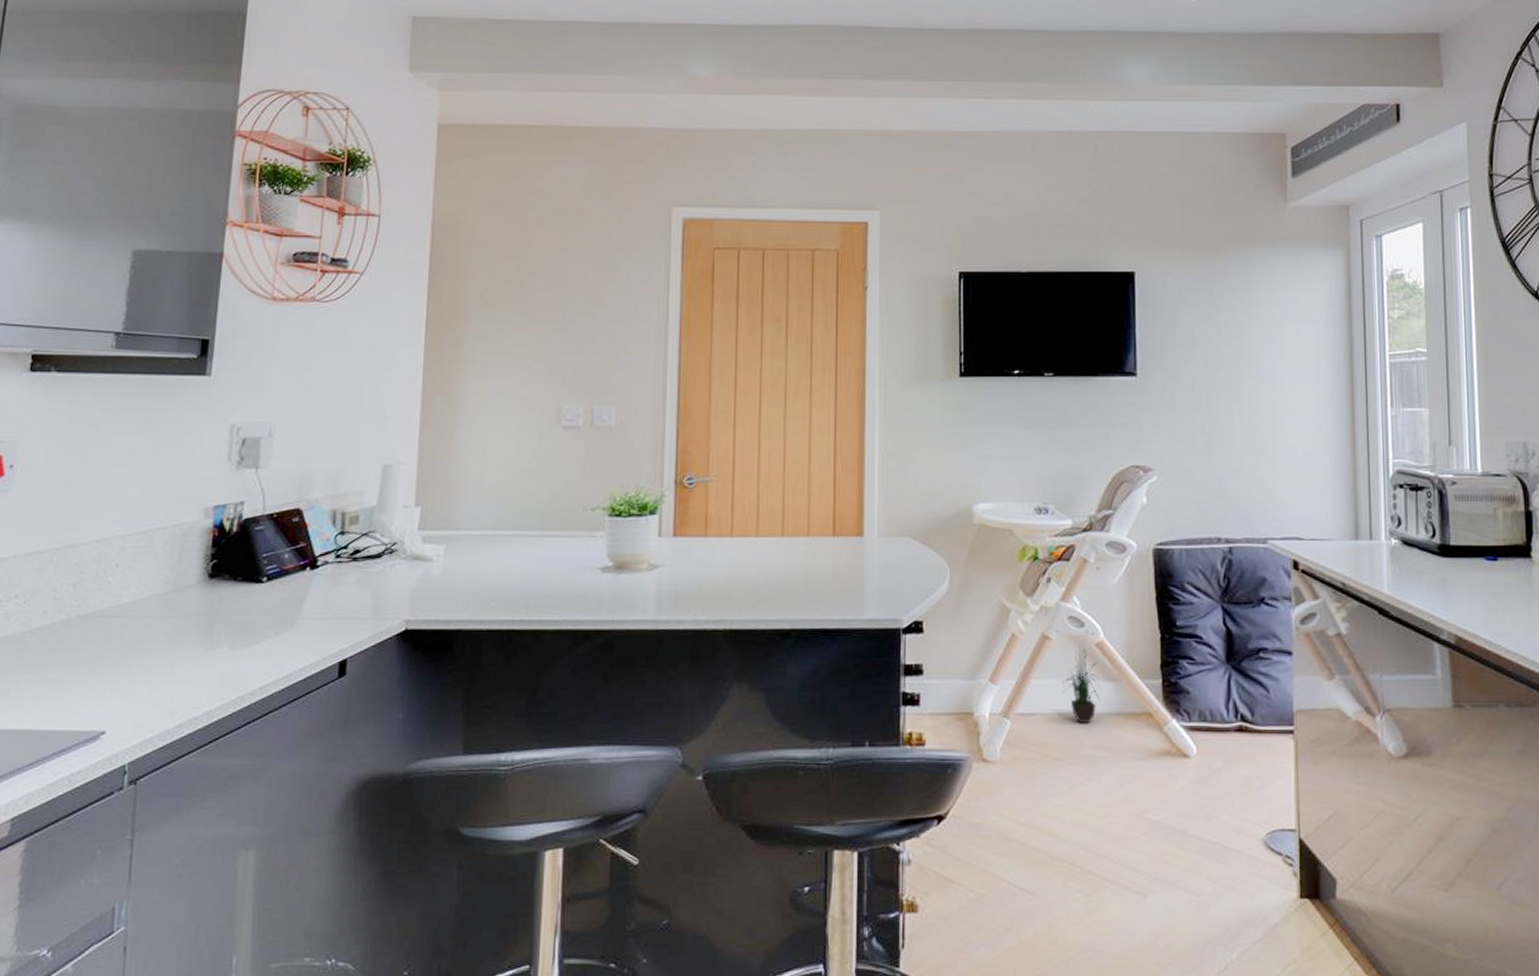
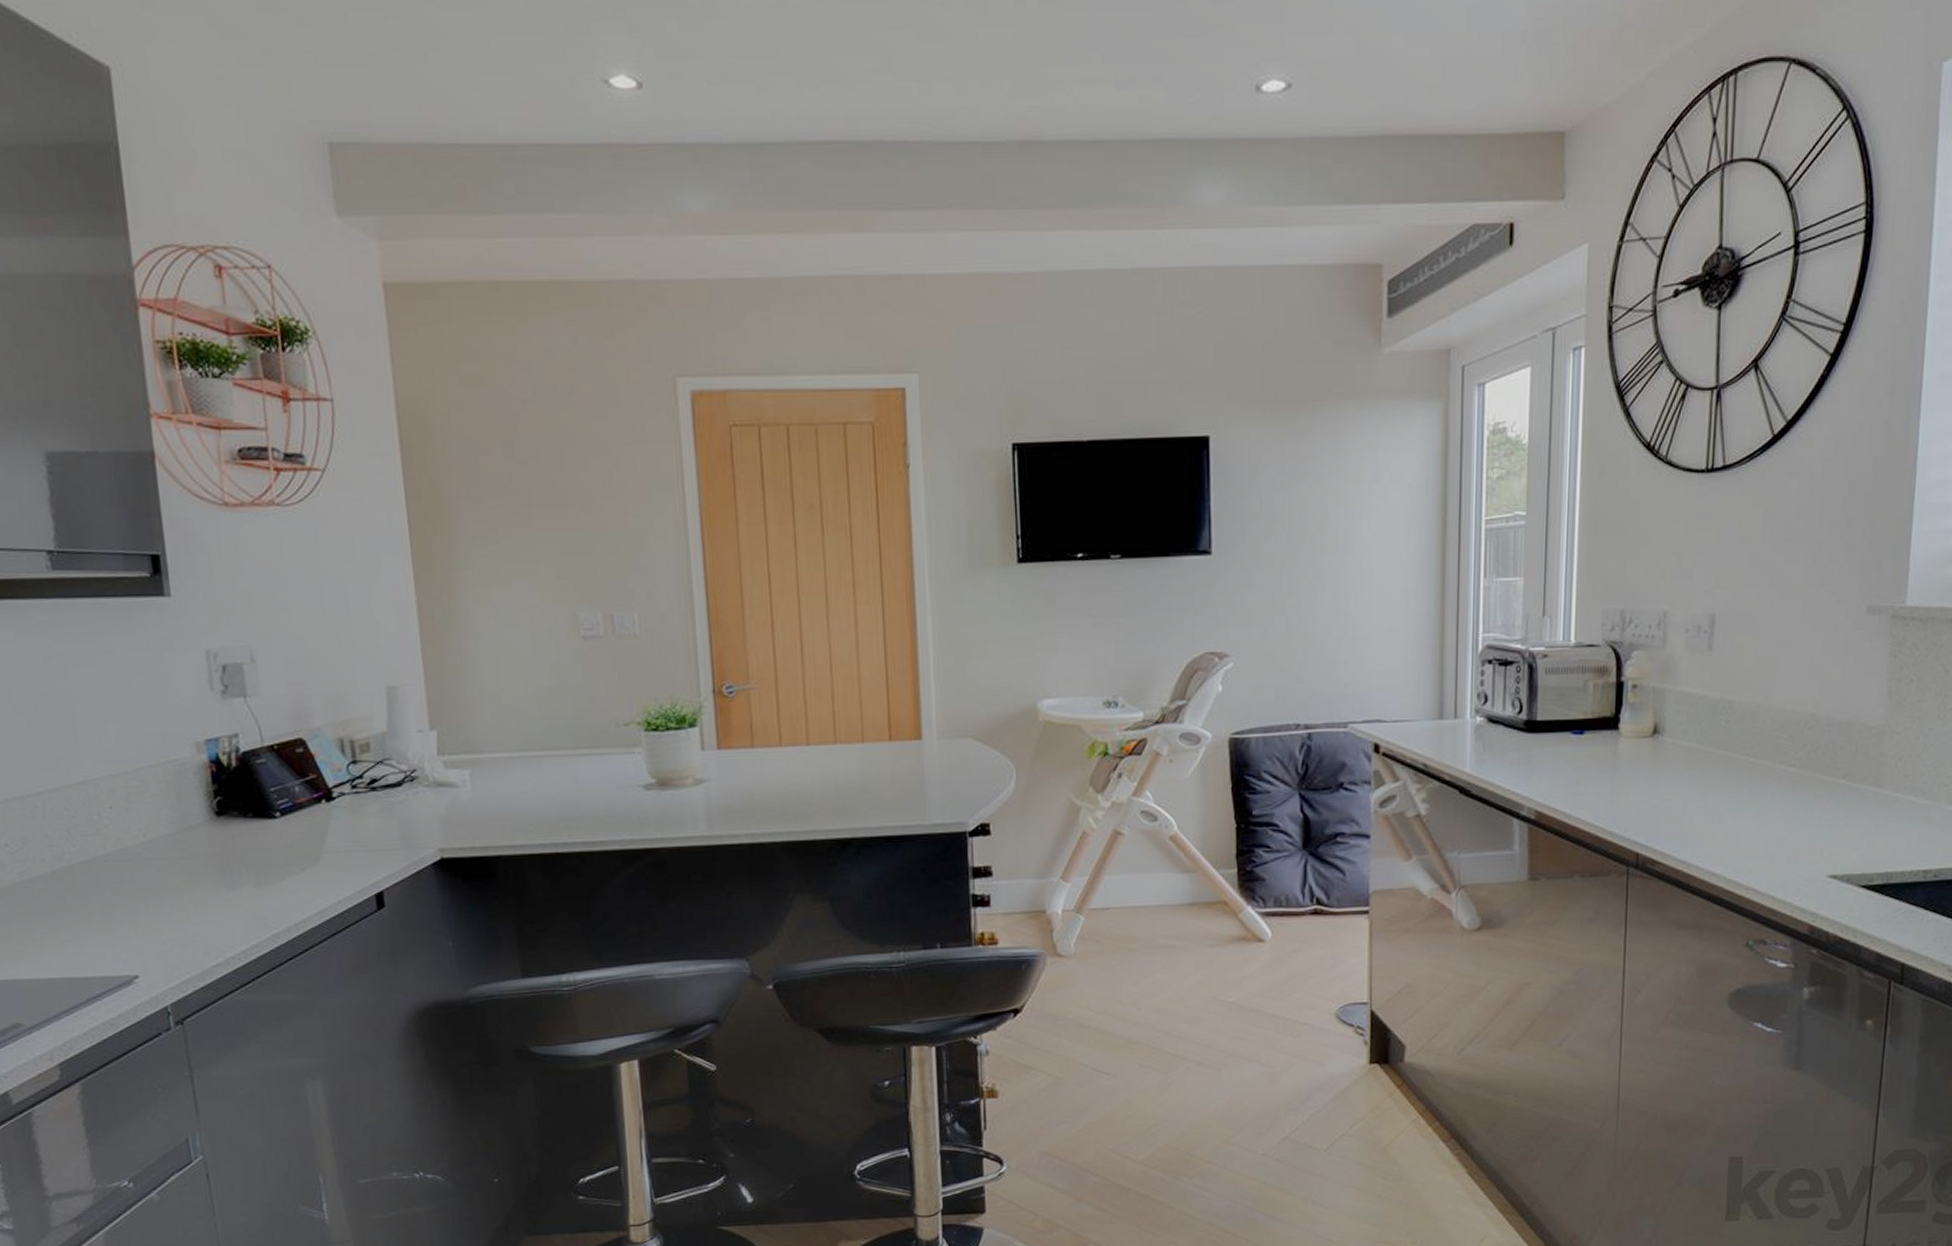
potted plant: present [1062,647,1100,724] -> none [1135,841,1174,916]

